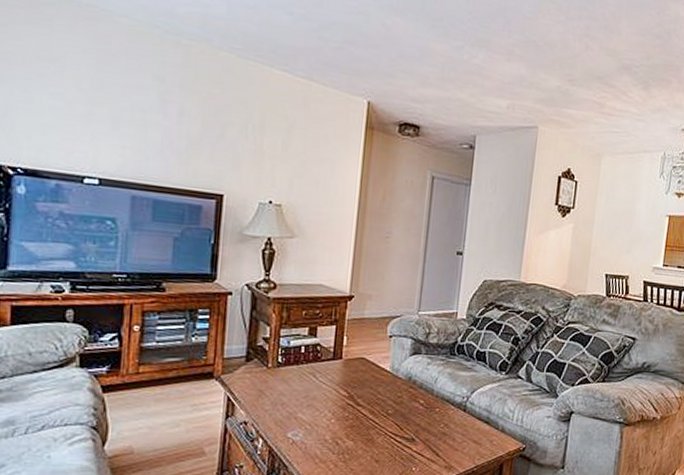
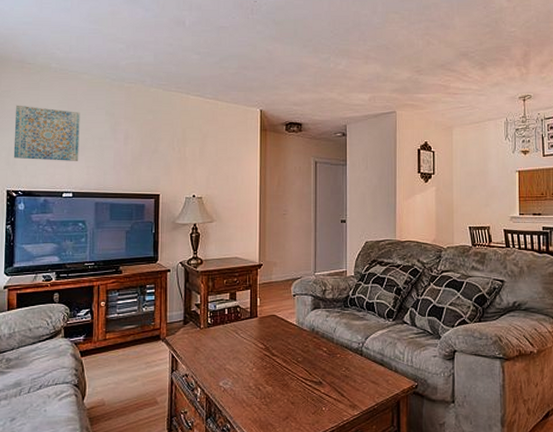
wall art: none [10,46,115,137] -> present [13,105,80,161]

